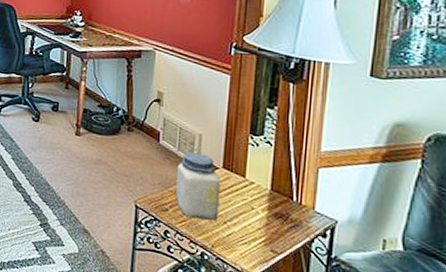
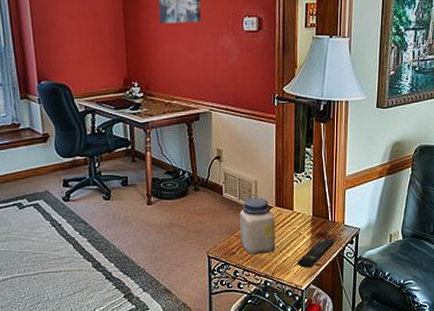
remote control: none [245,219,300,253] -> present [297,238,335,268]

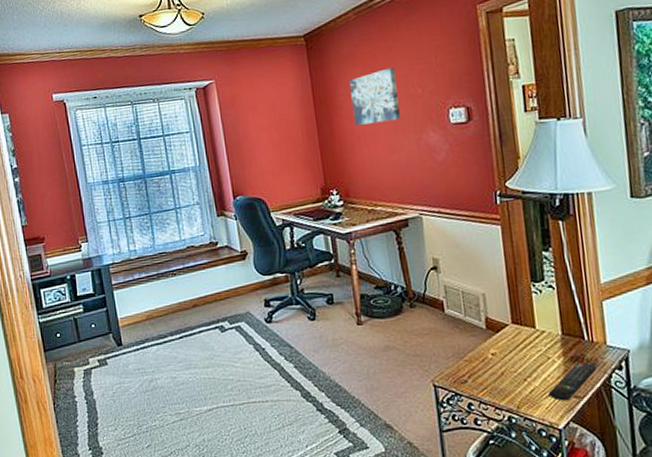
jar: present [239,197,276,255] -> none [467,313,518,384]

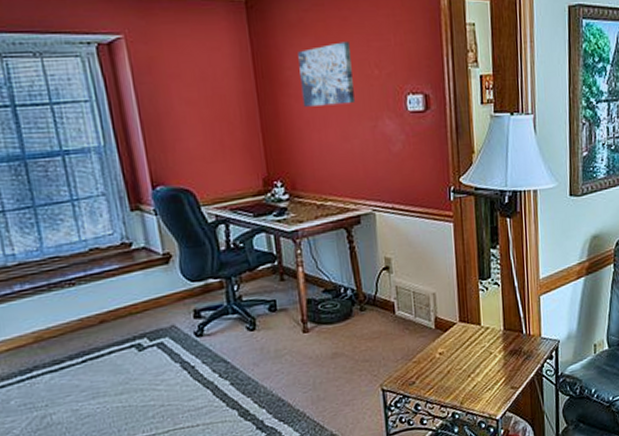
remote control: present [548,362,597,401] -> none [489,354,532,393]

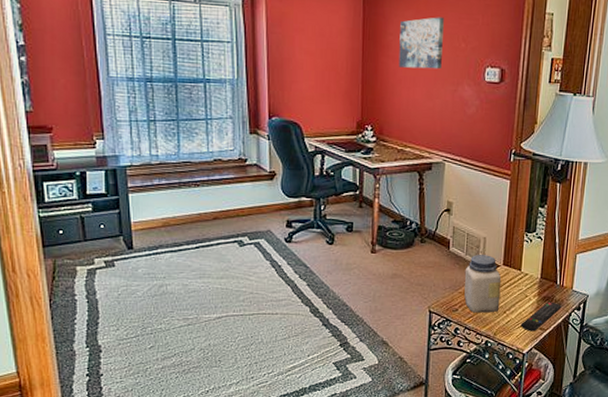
jar: none [416,313,463,383] -> present [464,255,501,313]
remote control: none [489,354,532,393] -> present [520,302,562,332]

